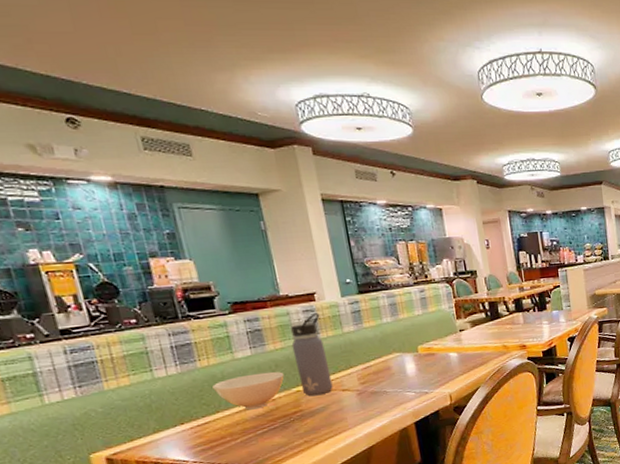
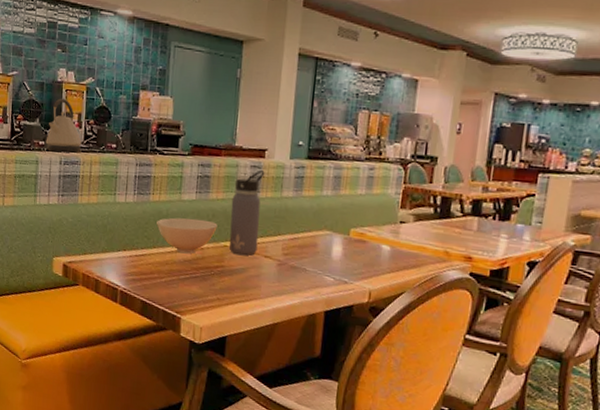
kettle: none [32,282,89,344] -> present [45,98,82,154]

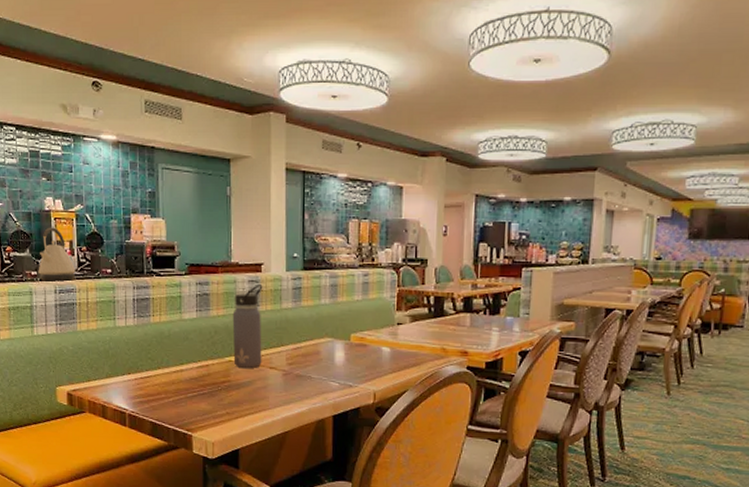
bowl: present [156,217,218,254] -> none [159,336,221,372]

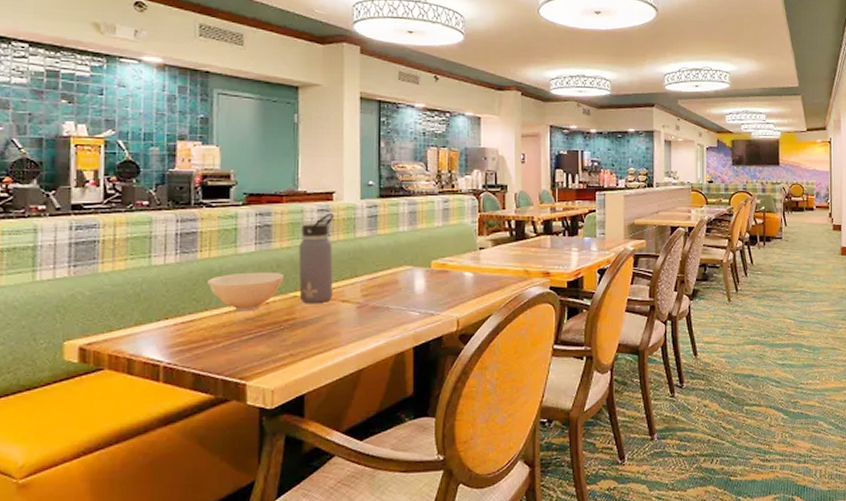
kettle: present [38,227,76,283] -> none [47,154,101,218]
bowl: none [159,336,221,372] -> present [207,271,284,312]

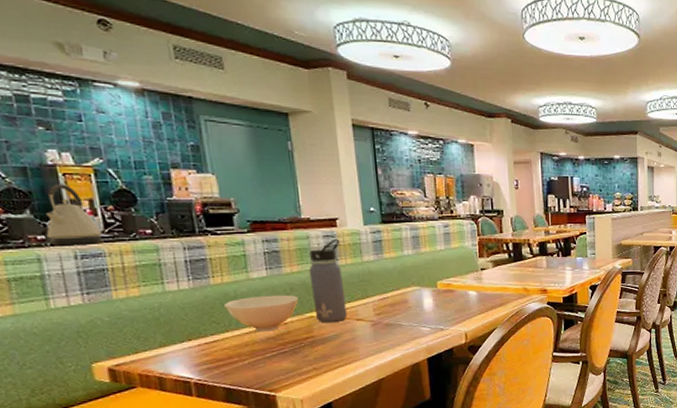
kettle: none [47,154,101,218] -> present [46,184,103,248]

